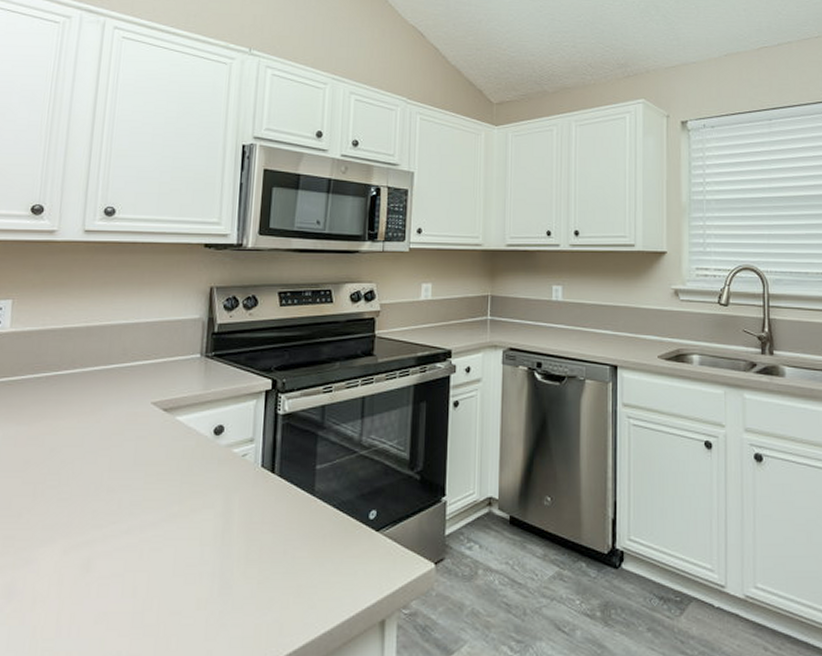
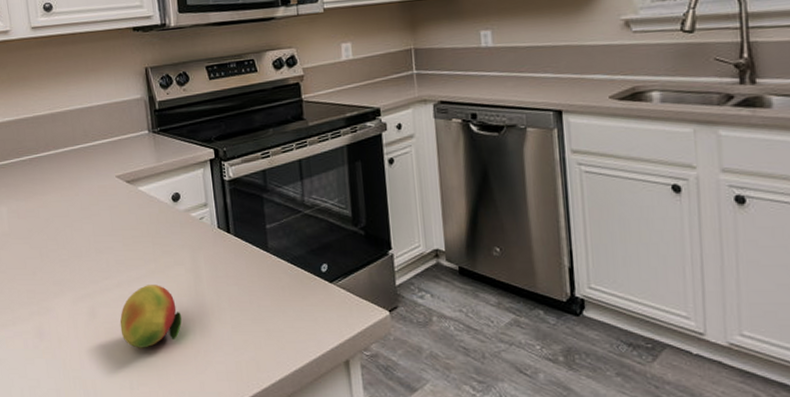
fruit: none [119,531,199,610] -> present [119,285,182,348]

